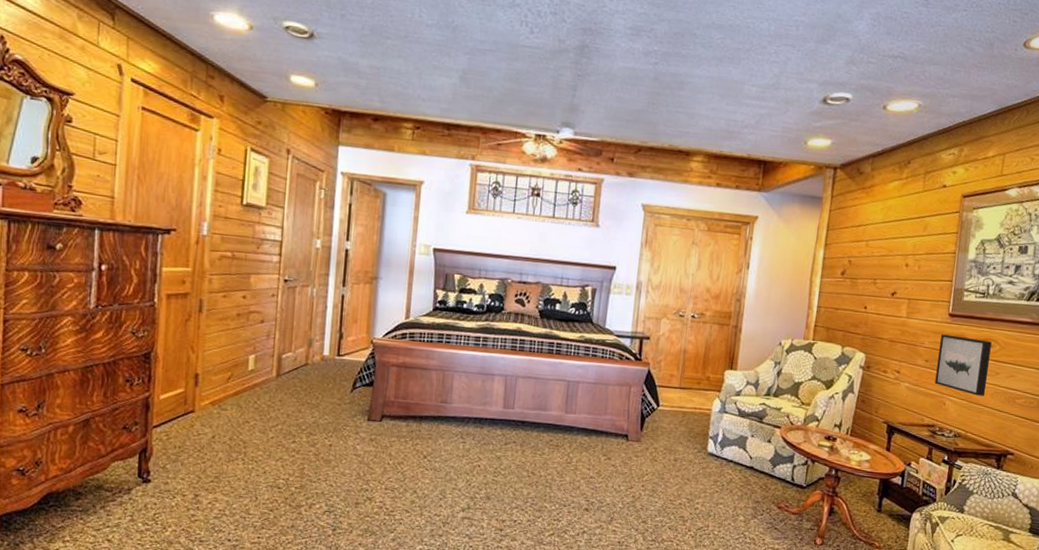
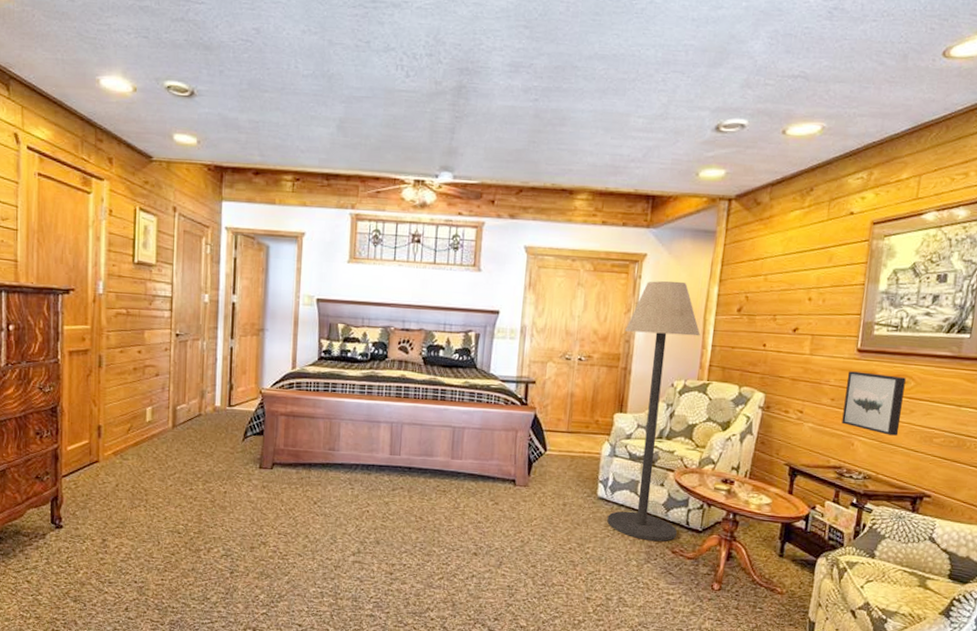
floor lamp: none [716,242,807,497] -> present [607,281,700,542]

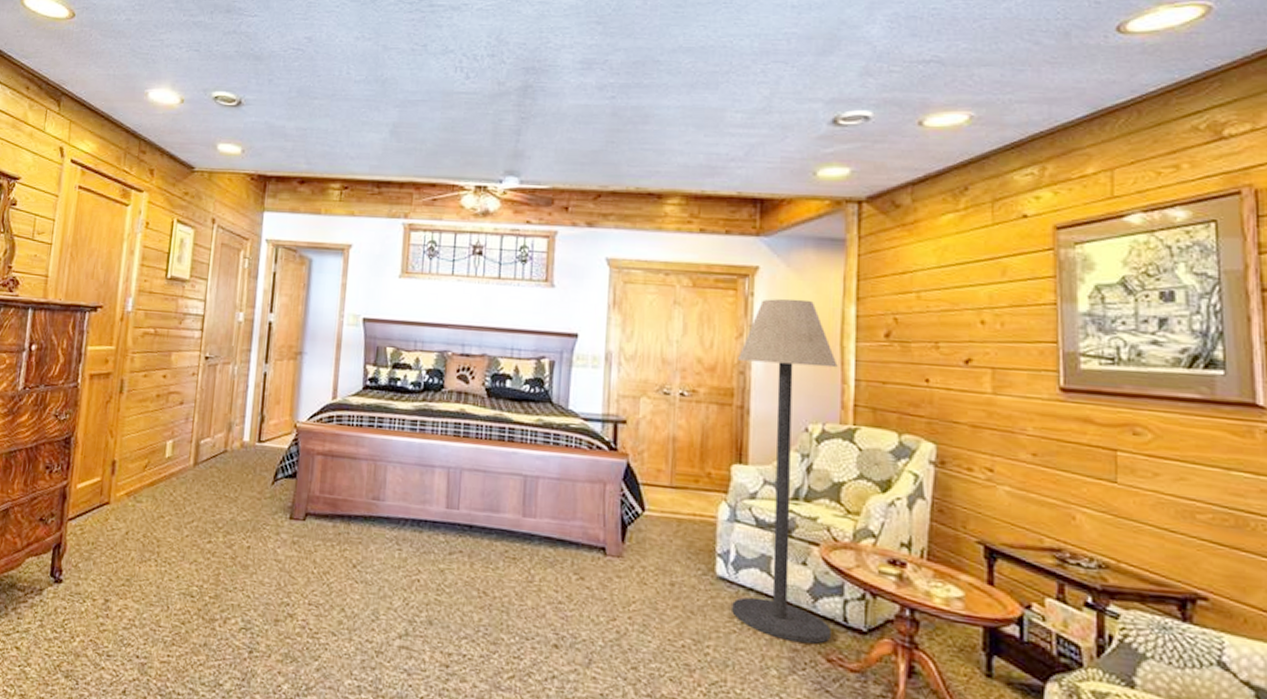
wall art: present [841,371,906,436] -> none [1051,417,1141,508]

